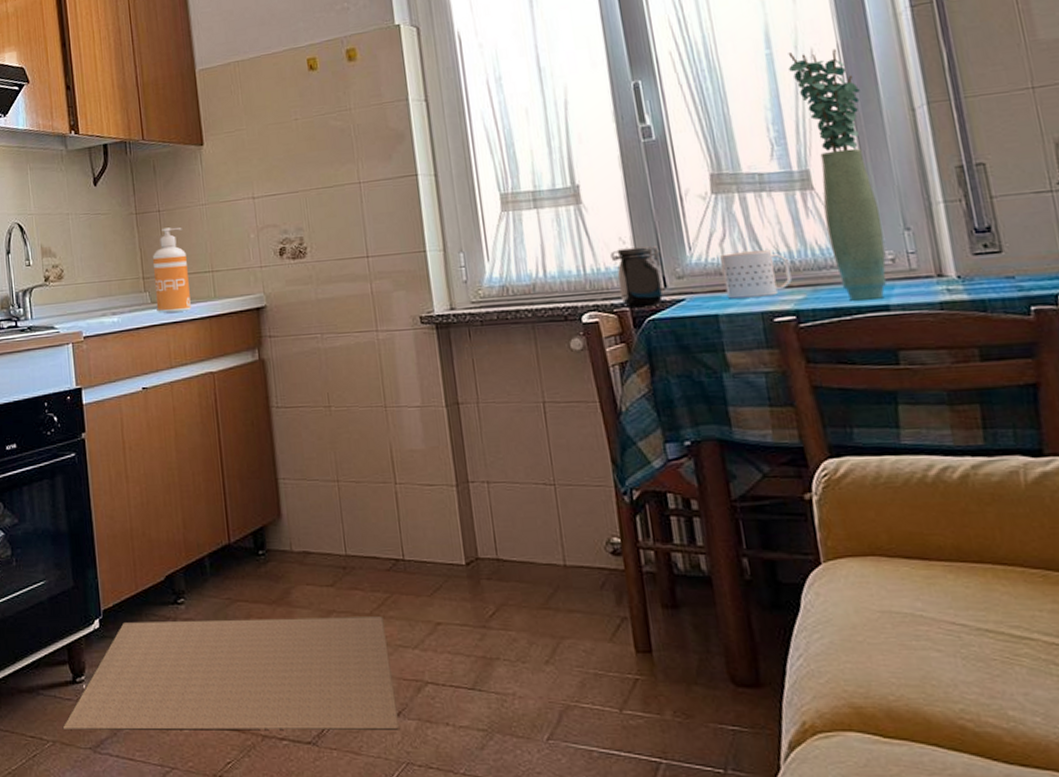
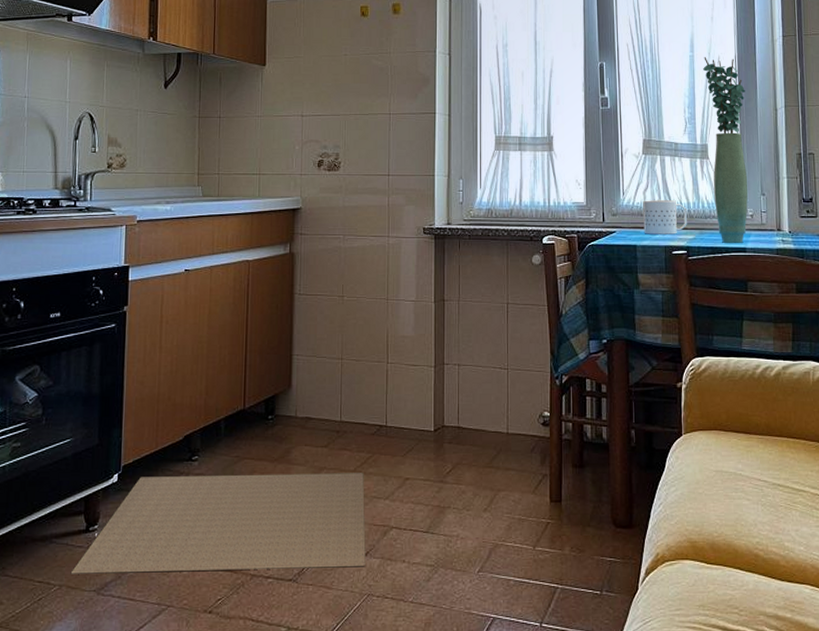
soap dispenser: present [152,227,191,313] -> none [207,132,239,206]
jar: present [610,246,663,307] -> none [569,189,603,234]

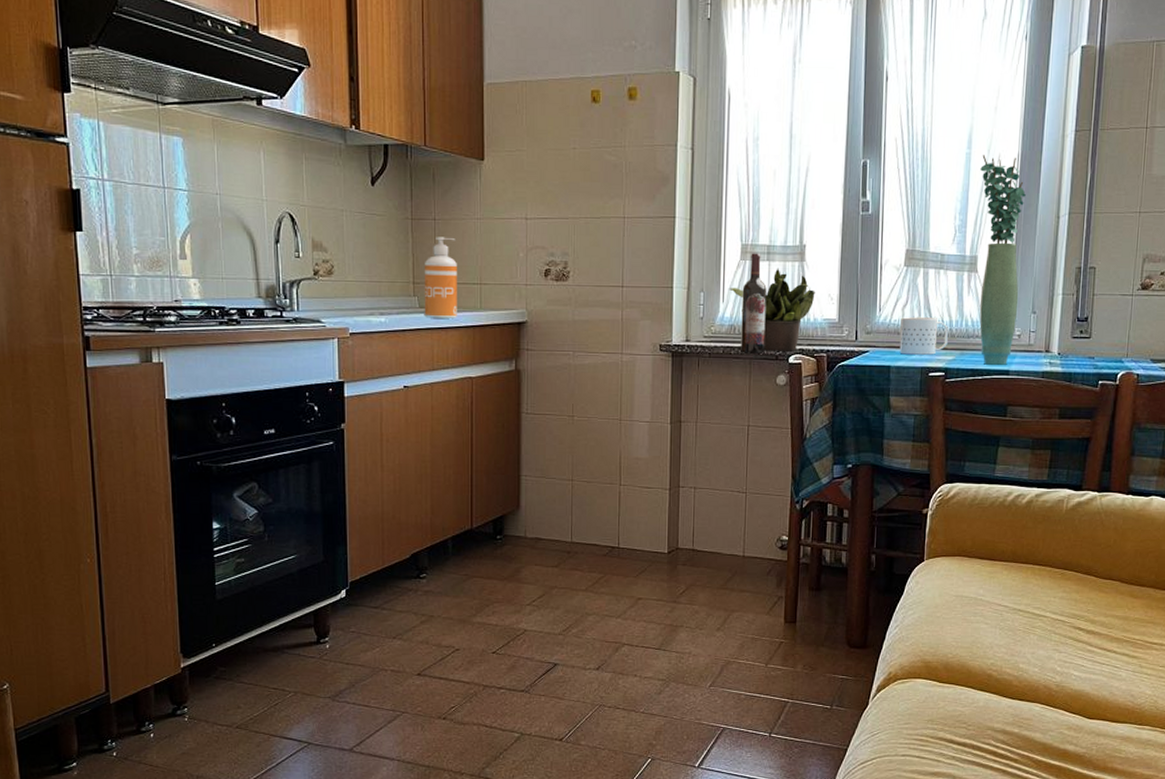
doormat: present [70,473,366,574] -> none [304,592,597,682]
soap dispenser: none [207,132,239,206] -> present [424,237,457,318]
potted plant: none [485,157,564,233] -> present [728,268,815,351]
wine bottle: none [497,144,520,236] -> present [740,253,767,355]

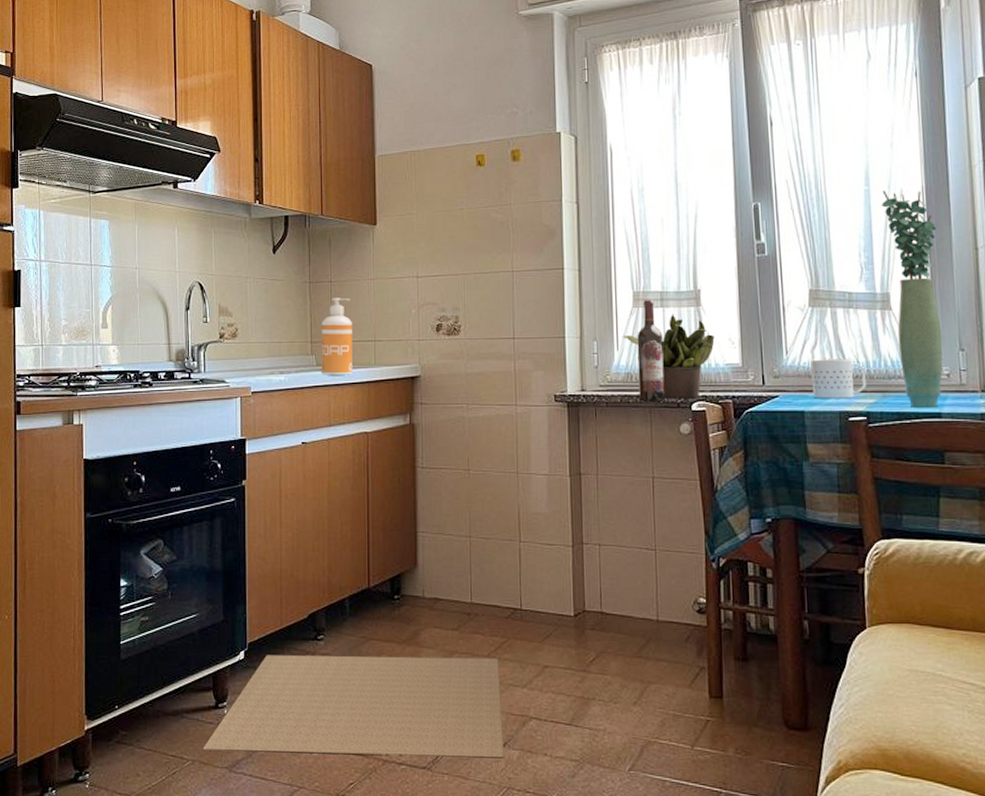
doormat: none [304,592,597,682] -> present [202,655,504,759]

